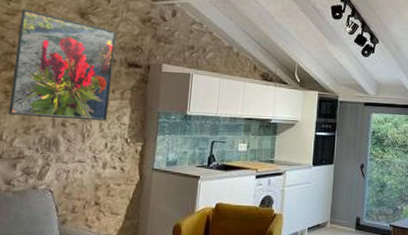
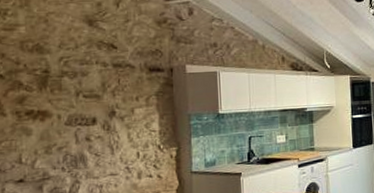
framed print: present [8,9,117,121] -> none [21,22,134,136]

